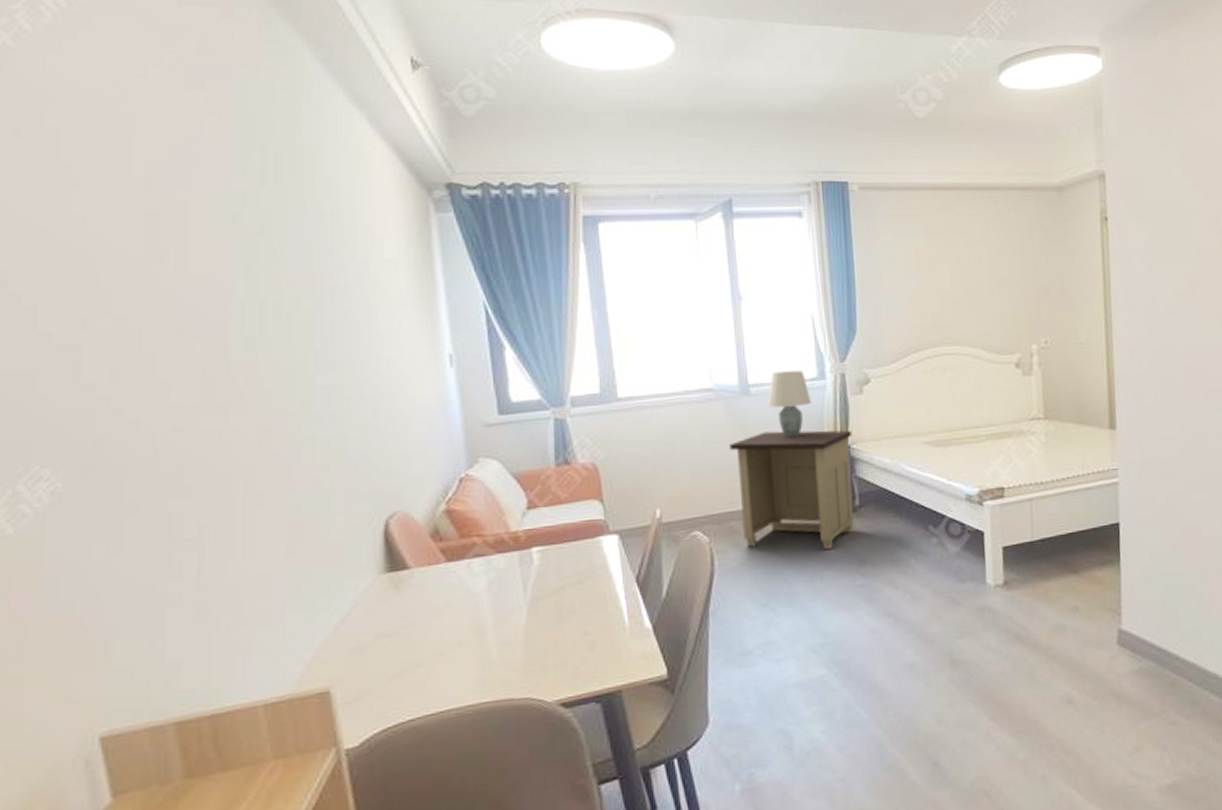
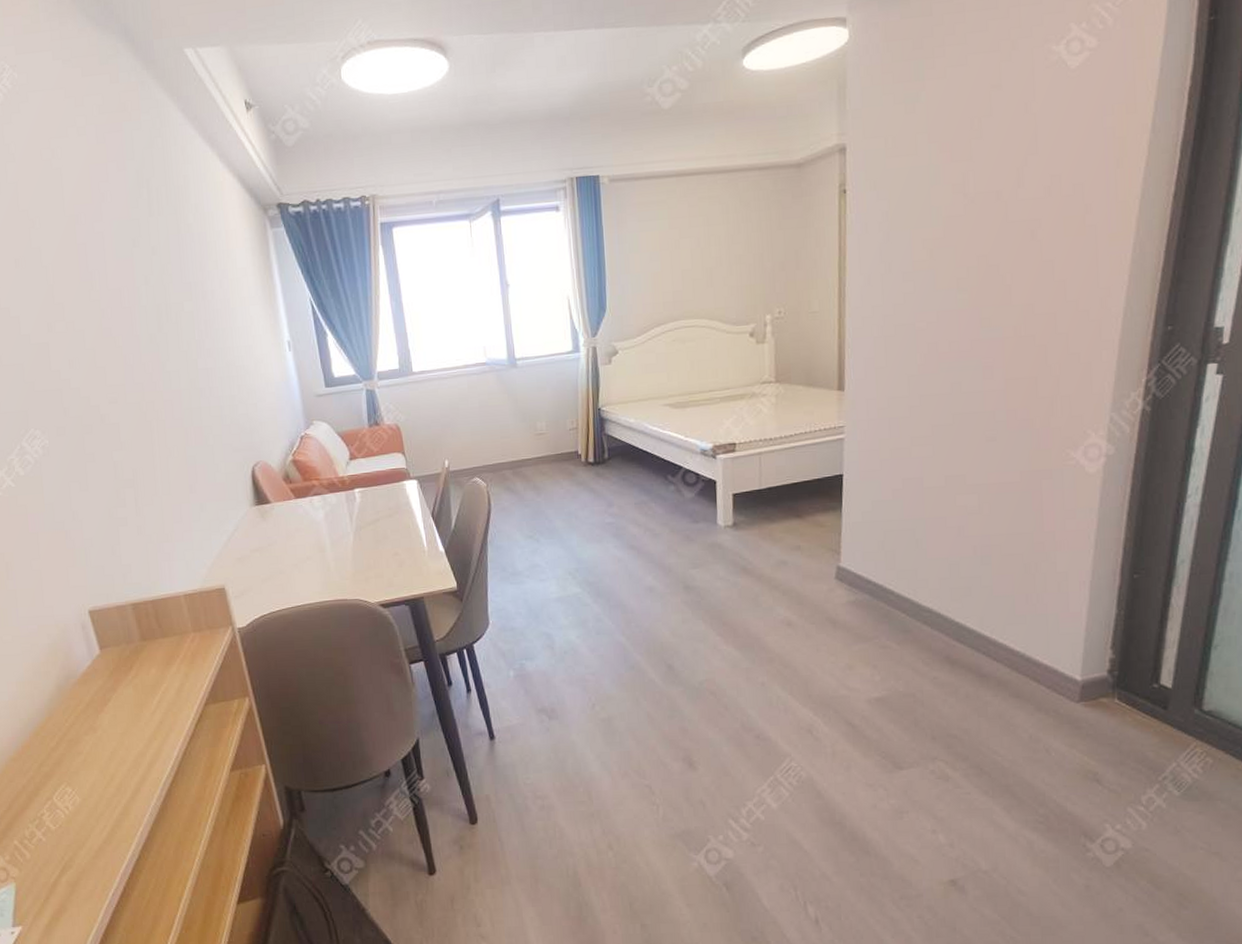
nightstand: present [729,430,854,550] -> none [501,395,604,494]
table lamp: present [768,370,812,437] -> none [532,345,568,401]

